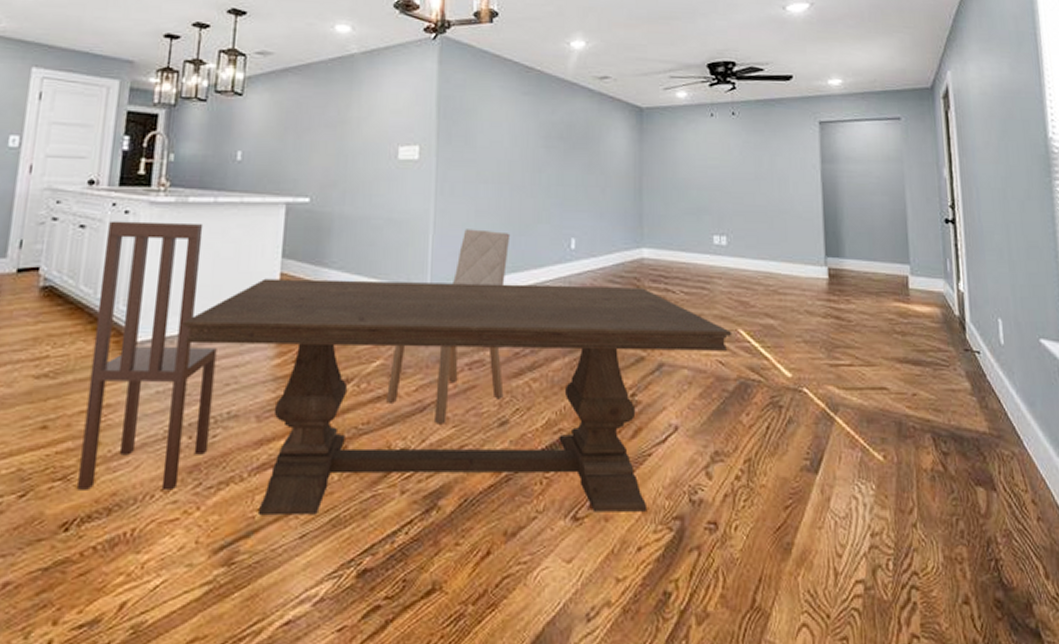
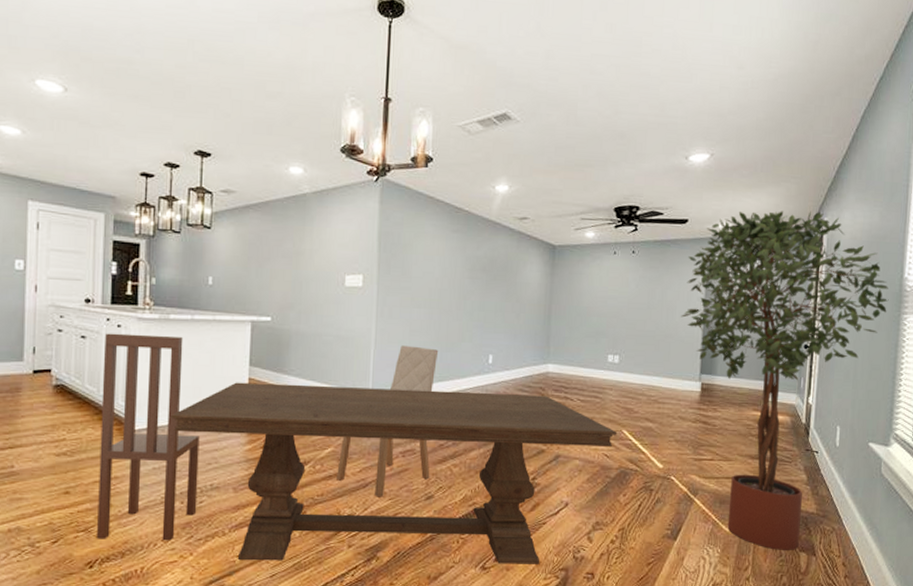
potted tree: none [795,63,1035,484] -> present [681,210,889,550]

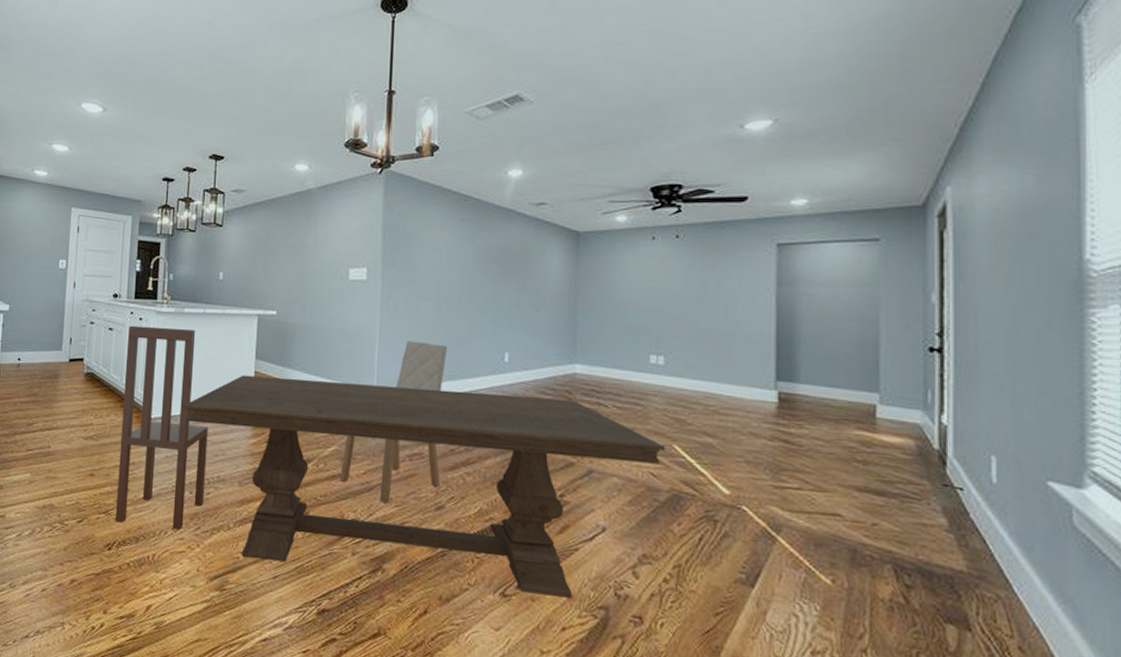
potted tree: present [681,210,889,550] -> none [745,178,1062,620]

